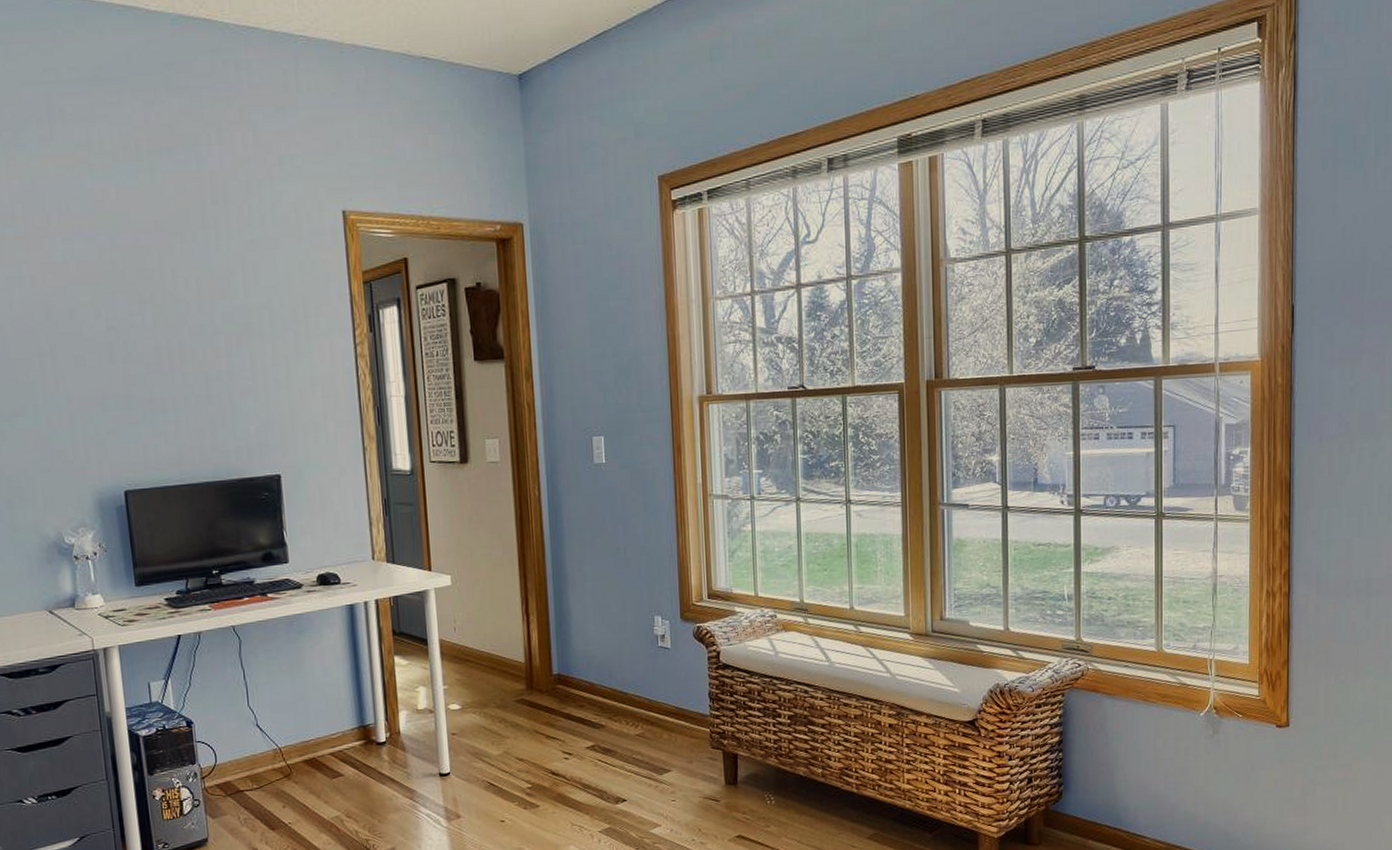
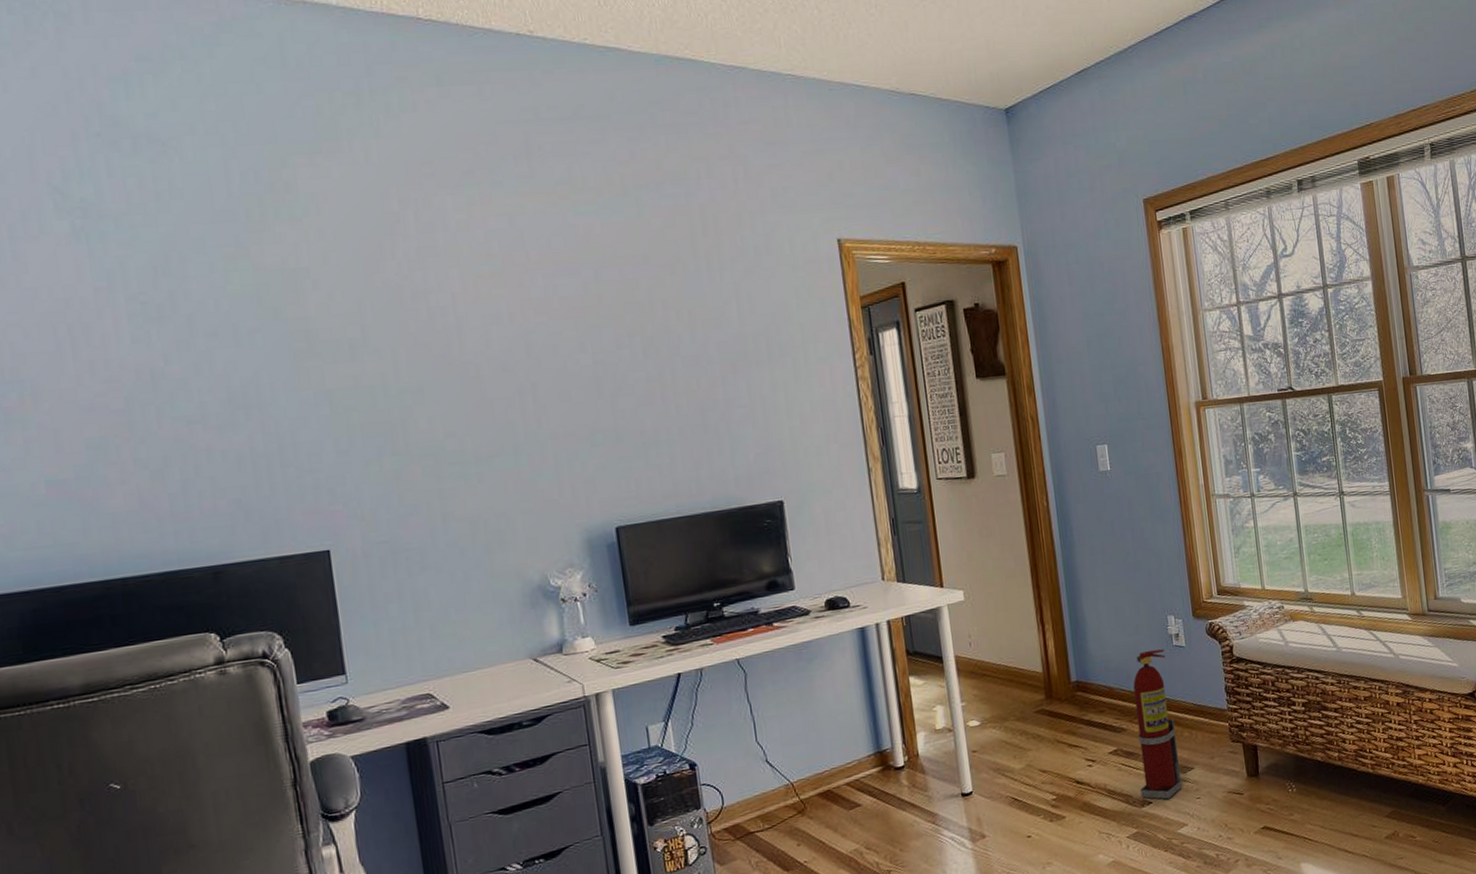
fire extinguisher: none [614,649,658,799] -> present [1133,649,1183,800]

